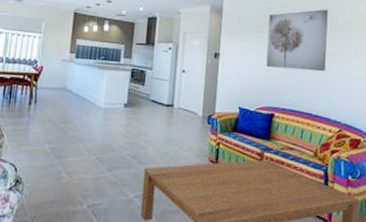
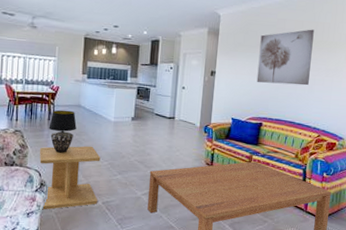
side table: none [16,136,87,214] -> present [39,146,101,210]
table lamp: none [29,93,61,144] -> present [48,109,77,153]

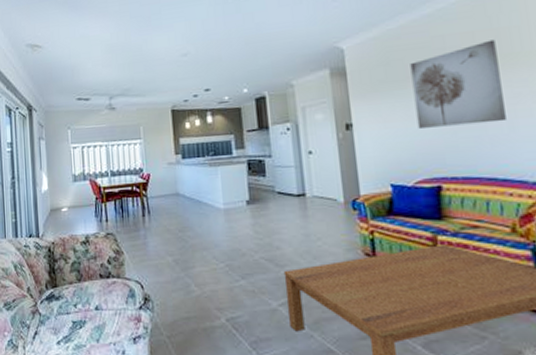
side table: present [39,146,101,210] -> none [137,244,219,333]
table lamp: present [48,109,77,153] -> none [144,201,178,257]

